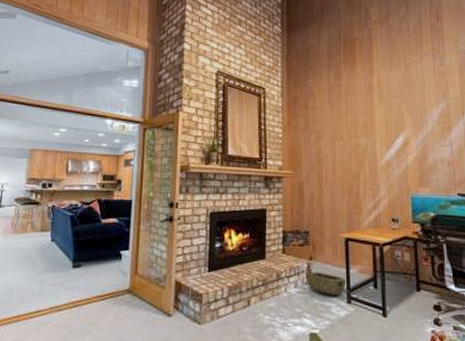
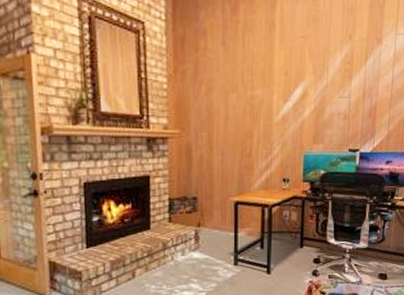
woven basket: present [305,271,346,296] -> none [193,238,234,260]

